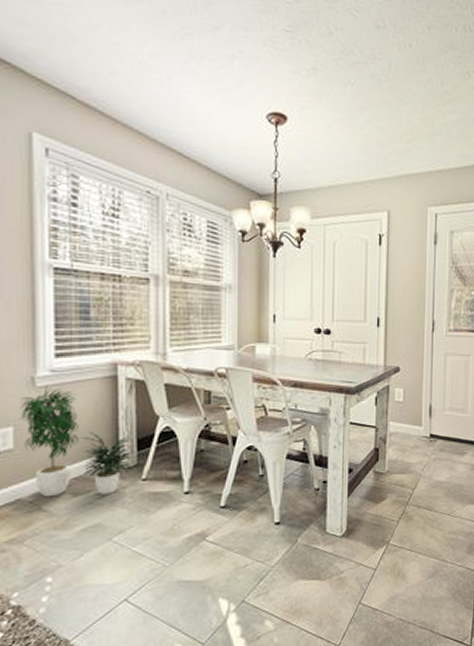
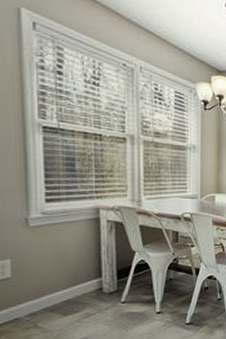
potted plant: present [20,385,134,498] -> none [16,225,114,317]

